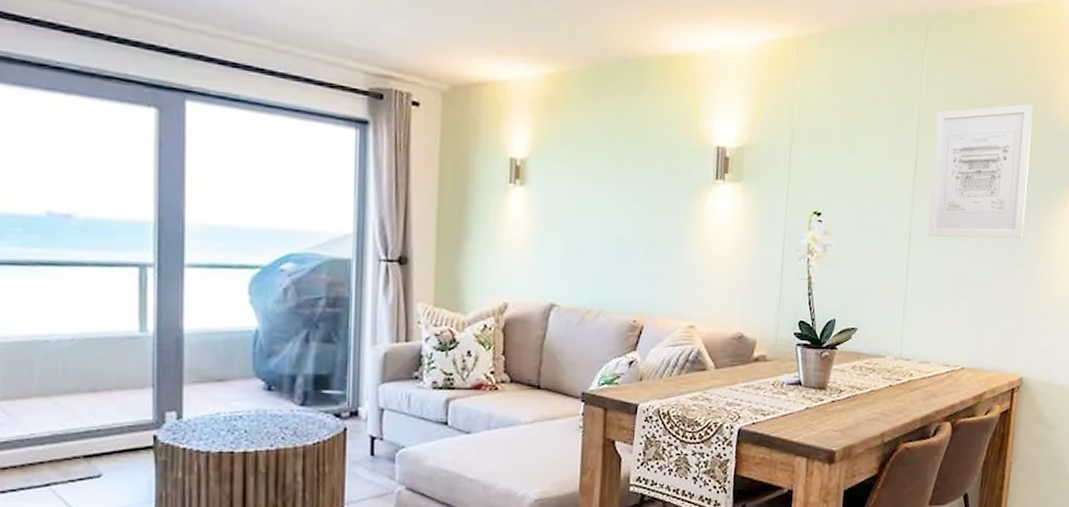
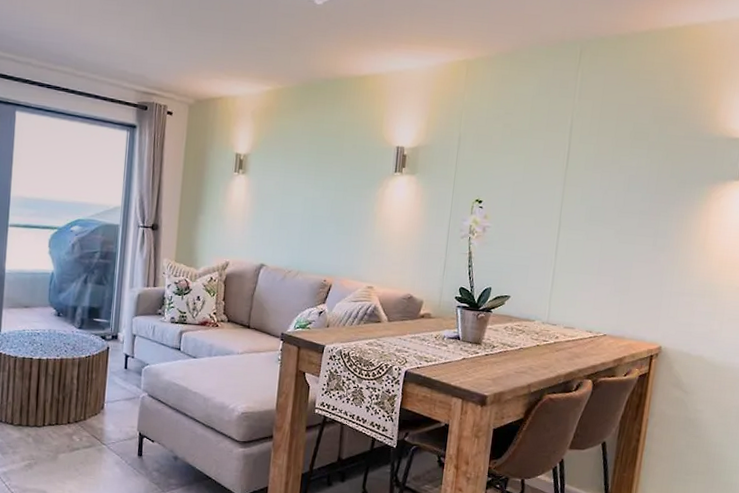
wall art: present [928,104,1034,239] -> none [577,113,679,227]

